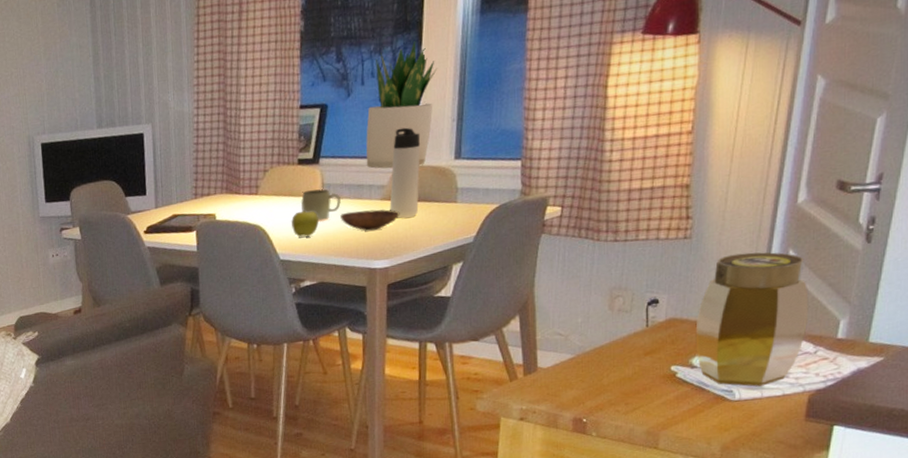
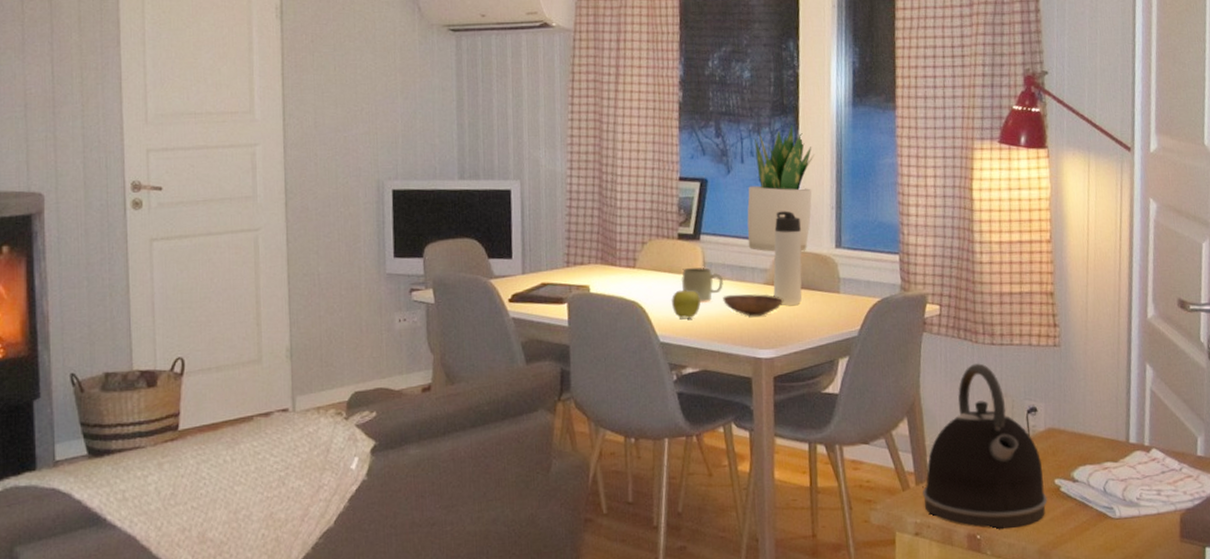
kettle: none [530,260,661,413] -> present [923,363,1048,529]
jar: present [695,252,809,387] -> none [1073,364,1171,504]

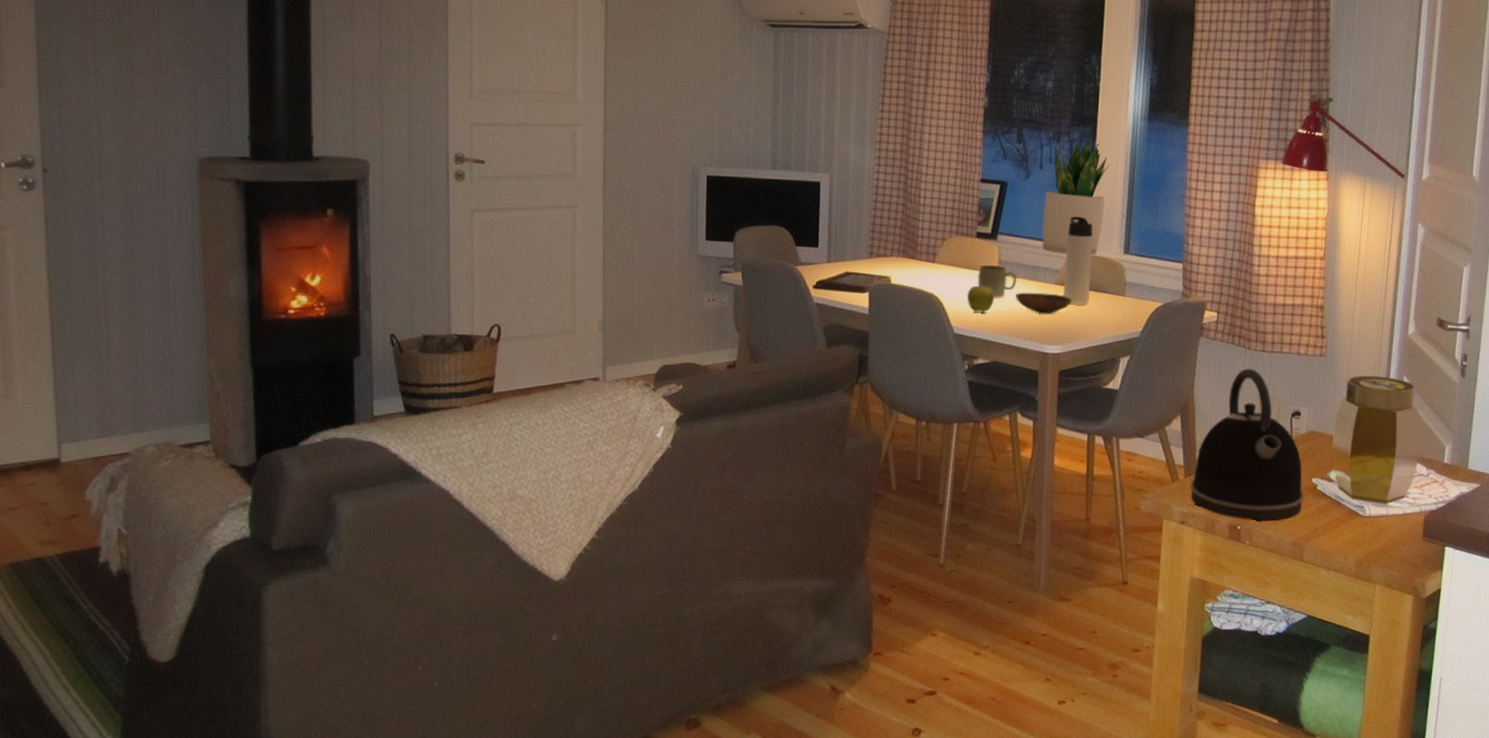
jar: none [1073,364,1171,504] -> present [1332,375,1421,504]

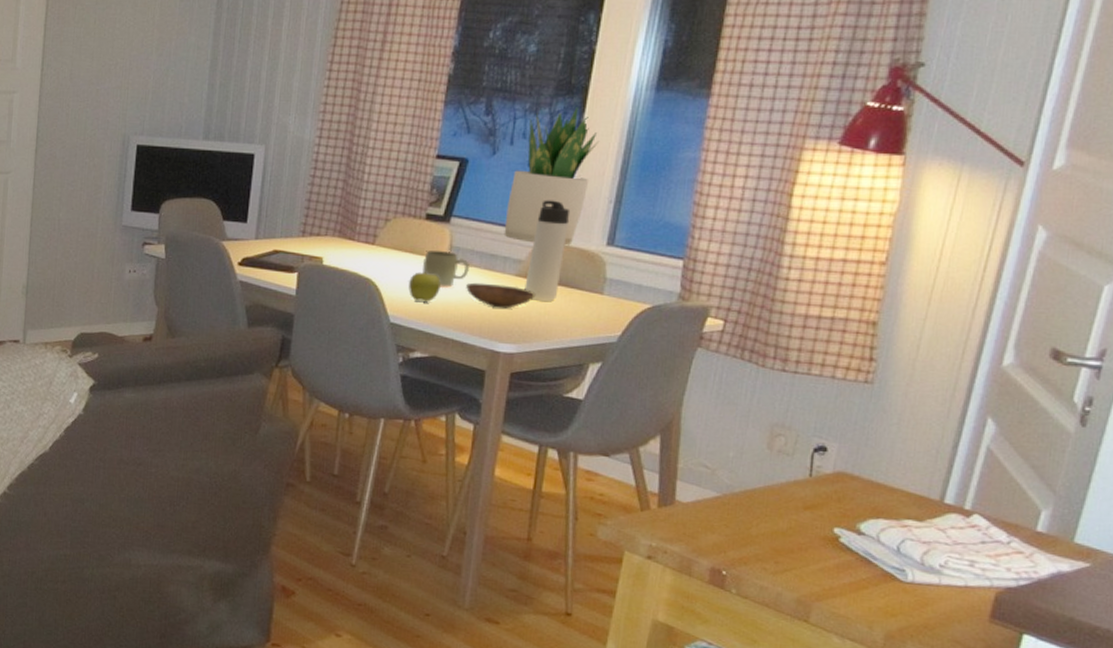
kettle: present [1190,368,1305,521] -> none [664,389,821,571]
jar: present [1332,375,1421,504] -> none [865,410,1006,572]

